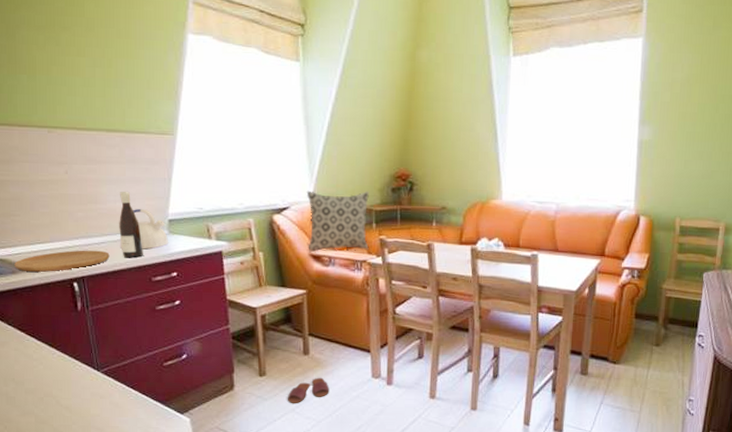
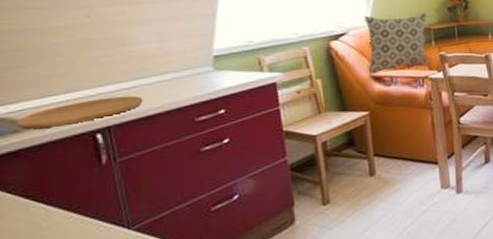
bottle: present [119,191,143,258] -> none [154,30,184,101]
kettle: present [120,209,169,250] -> none [156,48,215,90]
slippers: present [288,377,330,403] -> none [355,196,399,228]

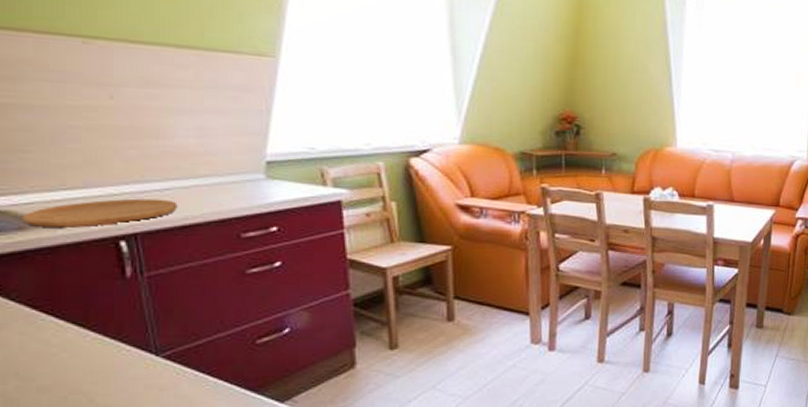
pillow: present [364,11,430,75] -> none [452,131,529,203]

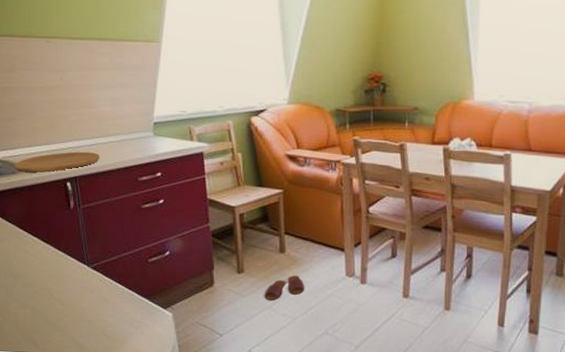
slippers: none [427,346,480,379] -> present [265,275,305,300]

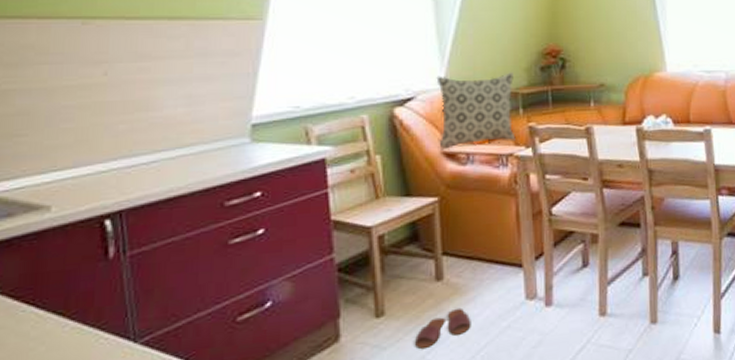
cutting board: present [14,151,100,172] -> none [12,172,164,212]
pillow: none [283,92,343,154] -> present [436,71,516,151]

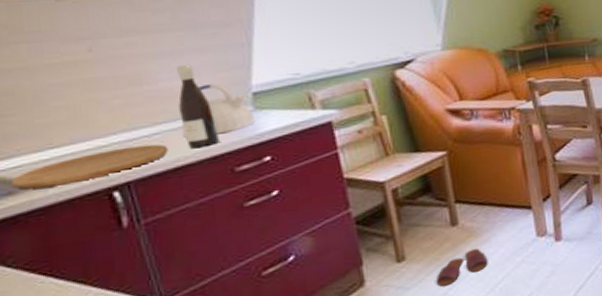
cutting board: none [12,172,164,212] -> present [11,144,169,190]
bottle: none [179,92,214,180] -> present [177,64,219,149]
kettle: none [180,113,252,166] -> present [183,84,256,136]
pillow: present [436,71,516,151] -> none [434,30,517,108]

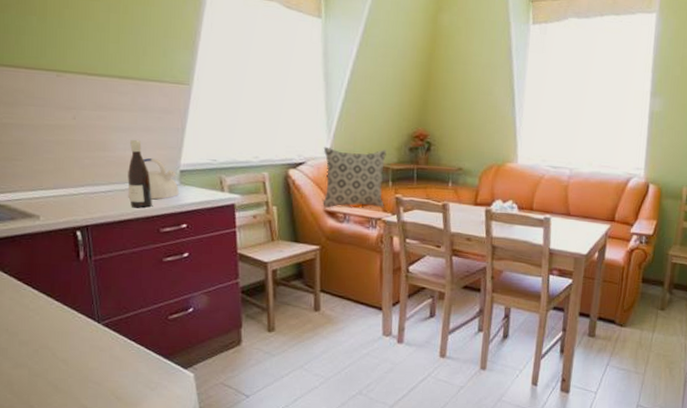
cutting board: present [11,144,169,190] -> none [14,198,117,220]
pillow: none [434,30,517,108] -> present [322,146,387,209]
slippers: present [437,248,488,287] -> none [296,334,339,360]

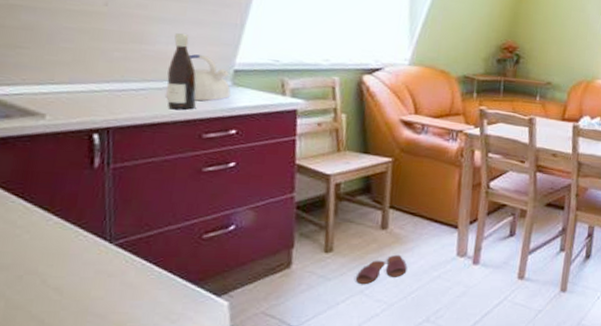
slippers: none [296,334,339,360] -> present [356,254,407,284]
pillow: present [322,146,387,209] -> none [398,53,473,120]

